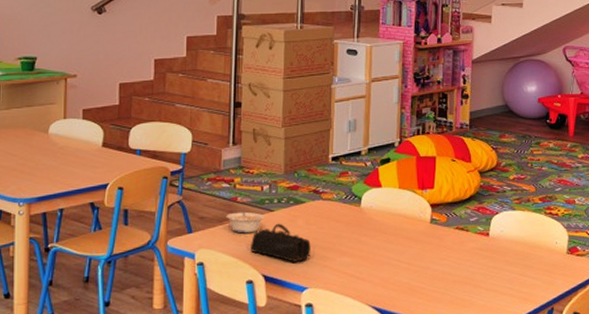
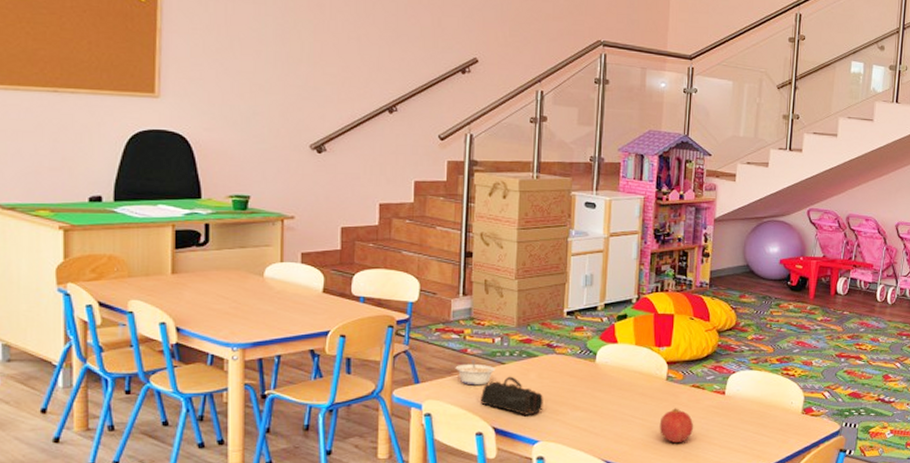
fruit: none [425,251,460,286] -> present [659,408,694,443]

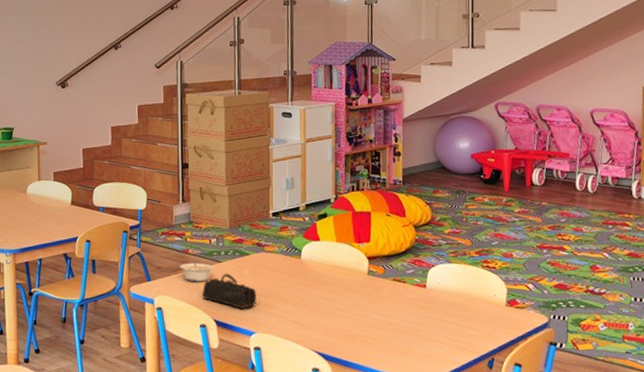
fruit: present [659,408,694,443] -> none [364,301,398,334]

